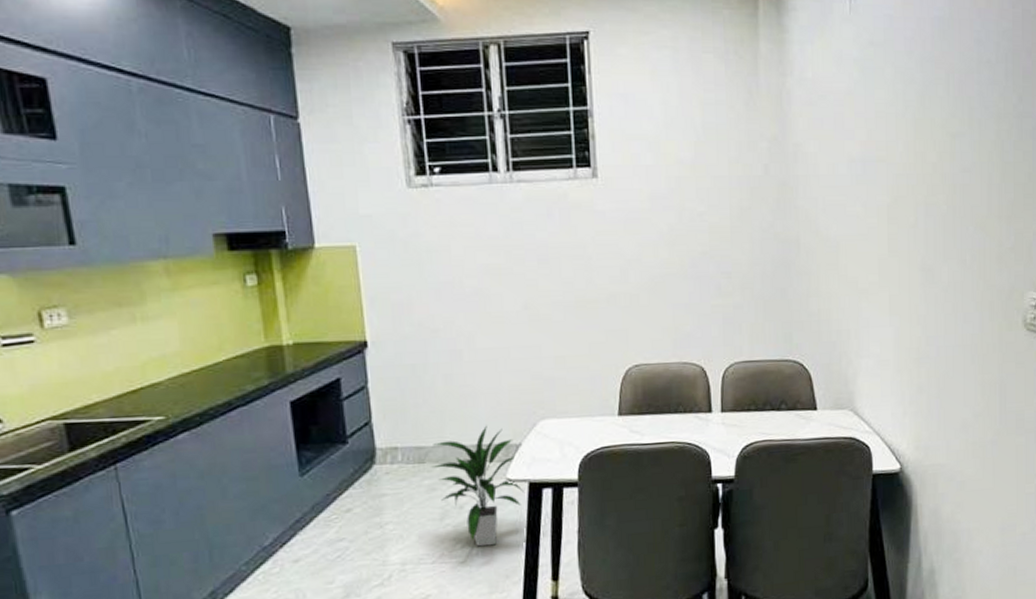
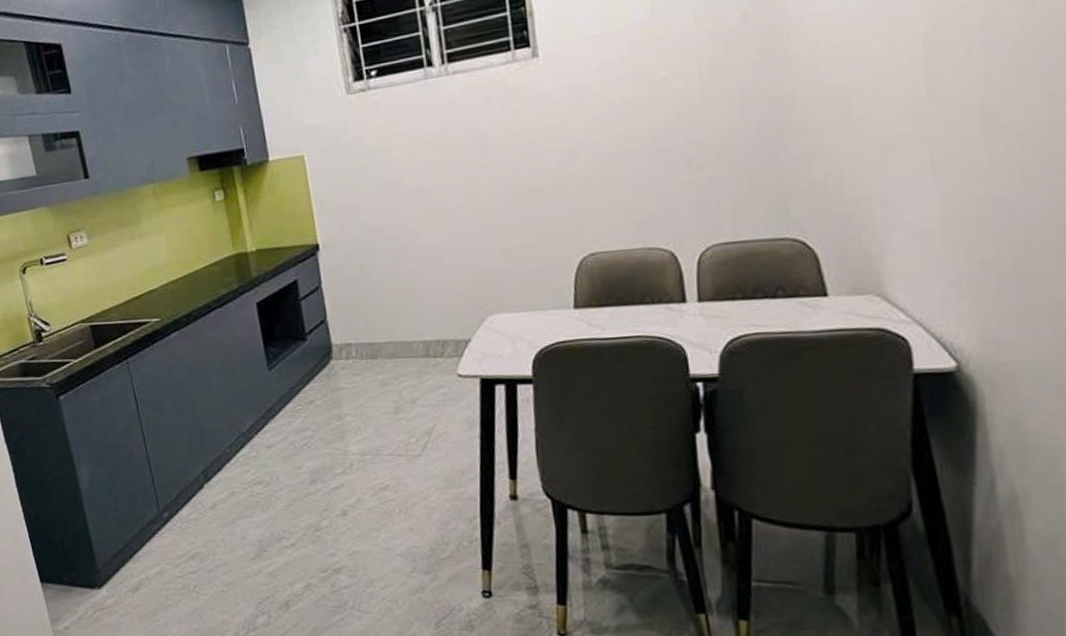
indoor plant: present [431,425,525,547] -> none [383,321,477,442]

